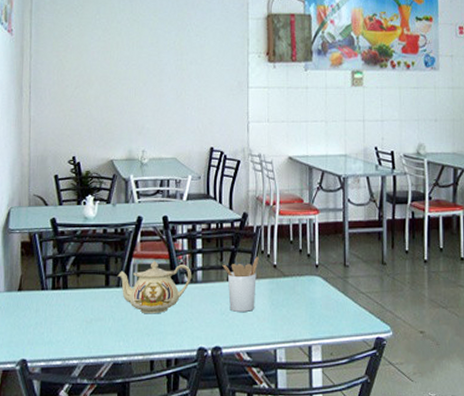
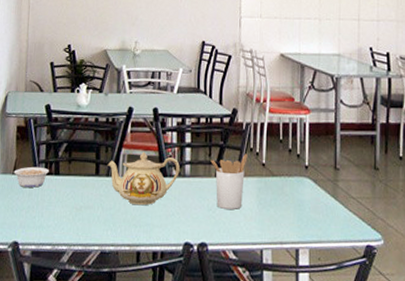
legume: none [16,282,56,303] -> present [11,166,49,188]

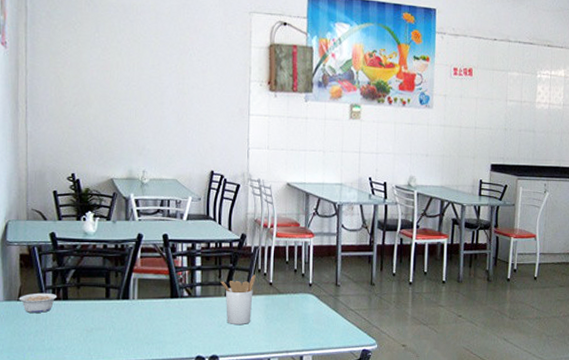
teapot: present [107,151,180,206] -> none [118,275,191,325]

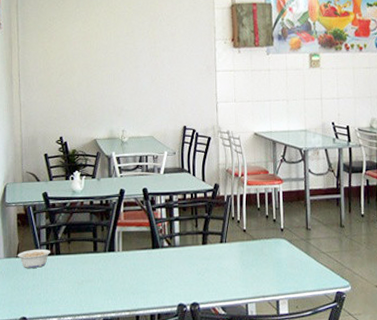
utensil holder: present [220,274,256,324] -> none [197,222,230,272]

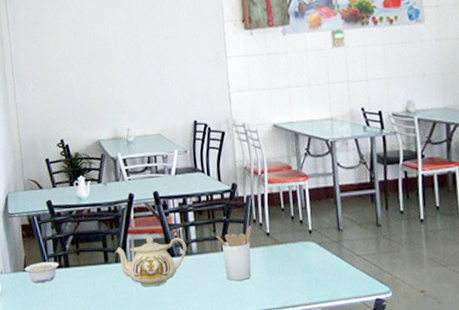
teapot: none [104,228,170,276] -> present [115,235,187,287]
utensil holder: none [197,222,230,272] -> present [216,225,252,281]

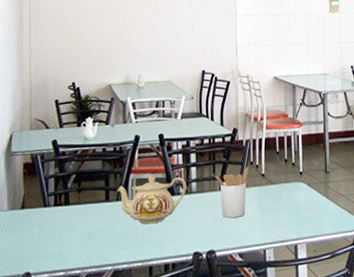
legume: present [22,261,59,283] -> none [20,199,58,220]

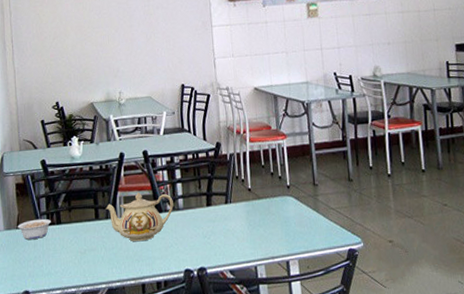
legume: none [20,199,58,220] -> present [15,218,51,240]
utensil holder: present [215,167,249,218] -> none [201,182,234,234]

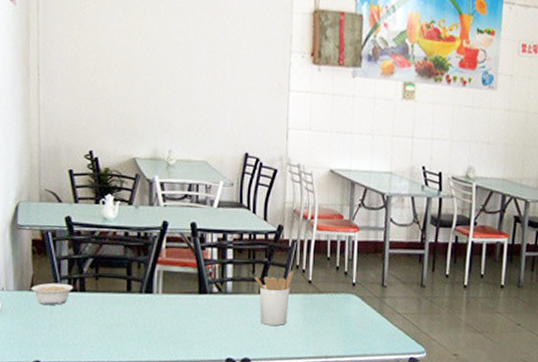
teapot: present [105,192,174,242] -> none [140,268,221,323]
utensil holder: none [201,182,234,234] -> present [254,271,293,326]

